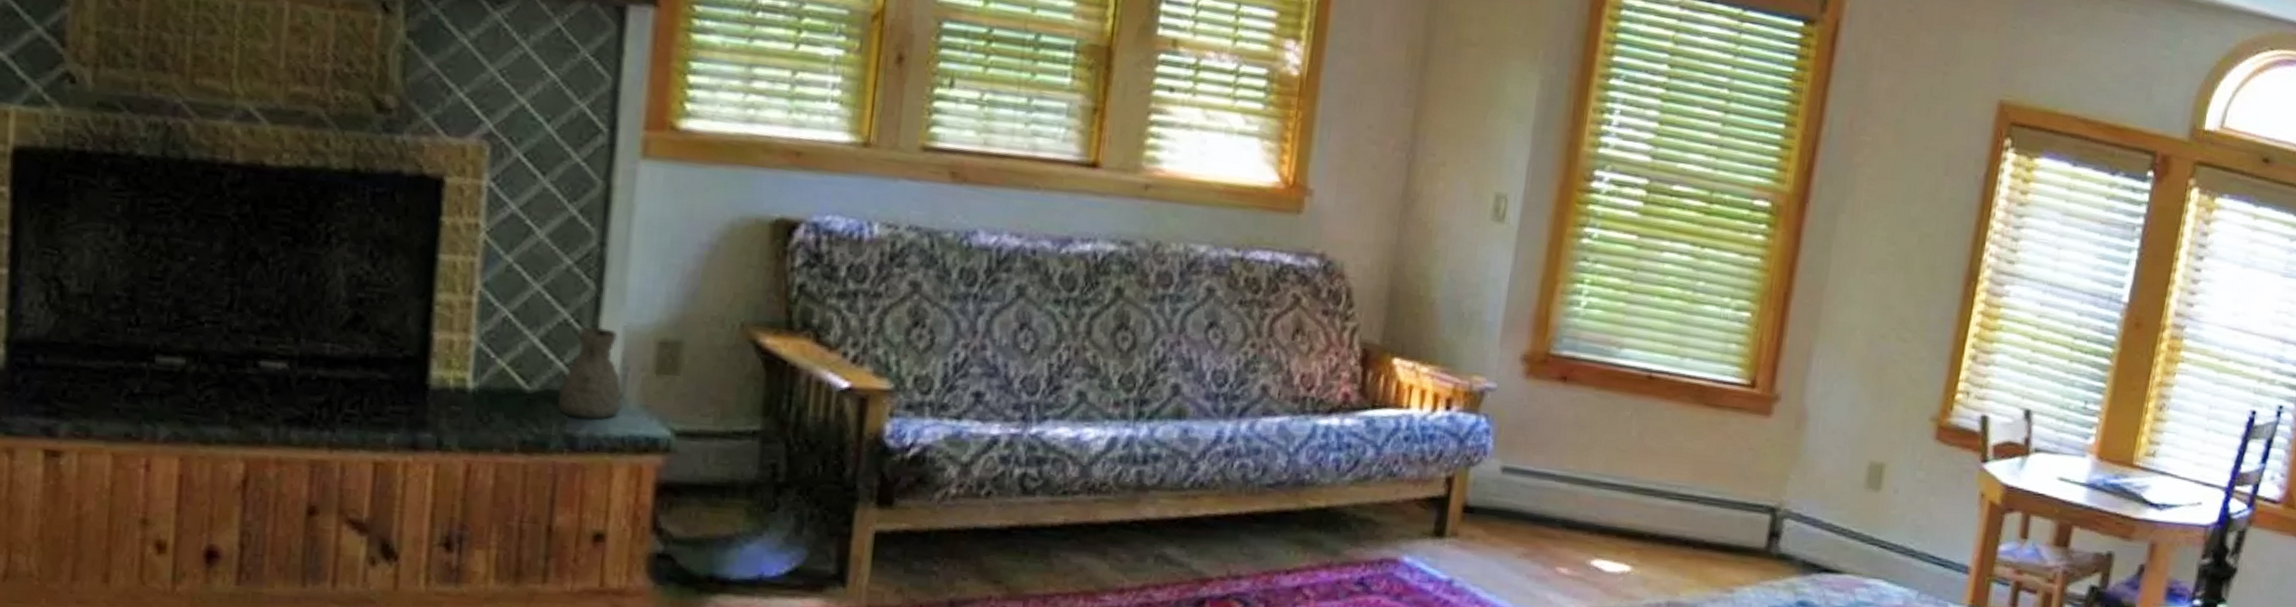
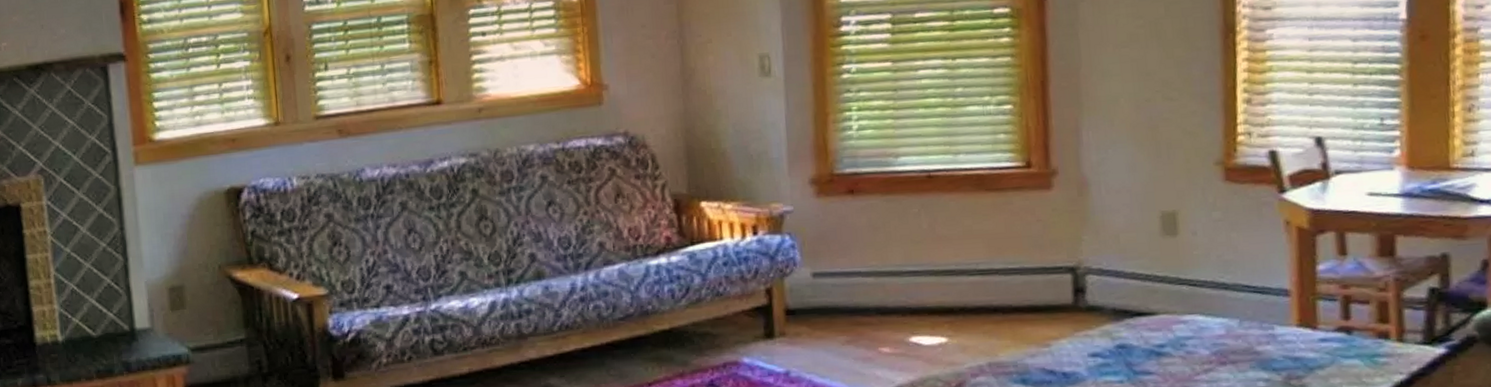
decorative vase: present [557,327,623,421] -> none [113,285,154,350]

